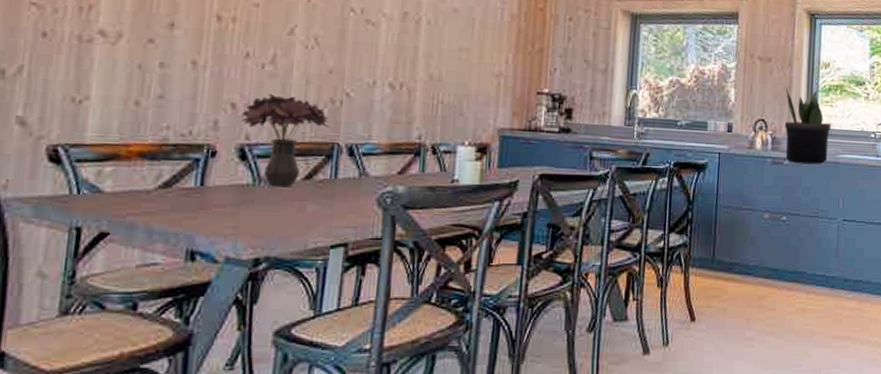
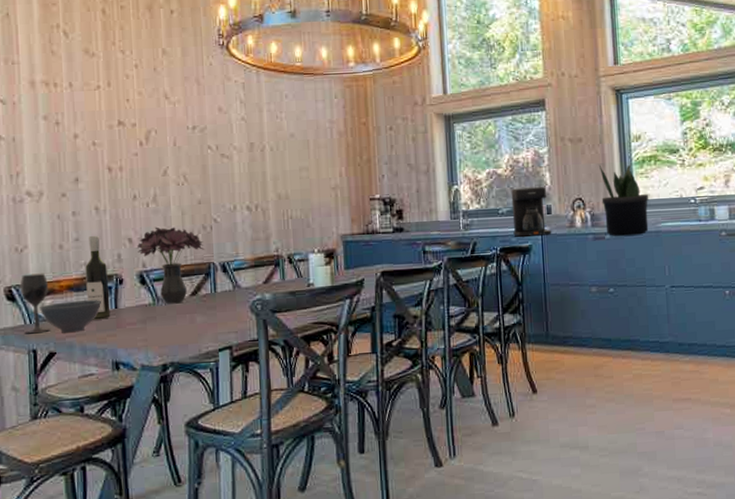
wine glass: none [68,132,113,207] -> present [19,273,50,334]
bowl: none [95,171,183,210] -> present [40,300,101,333]
bottle: none [163,94,198,198] -> present [85,235,111,320]
coffee maker: none [690,101,730,155] -> present [511,187,552,238]

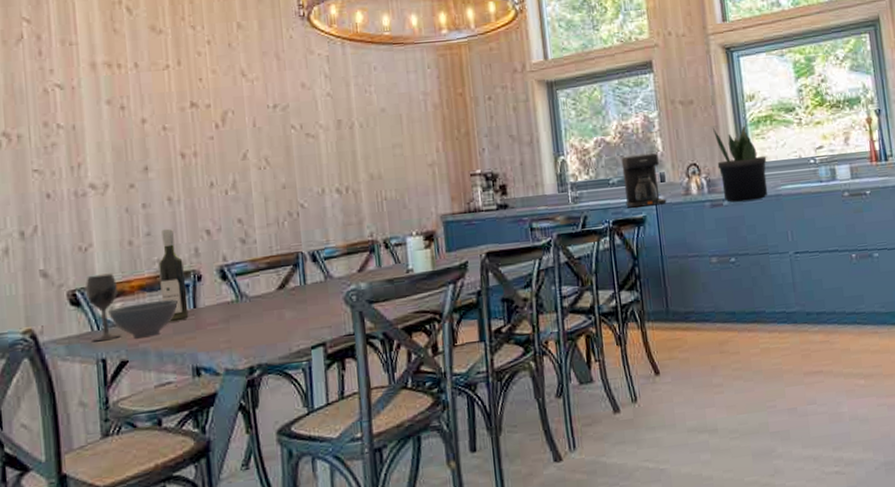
flower arrangement: present [136,227,205,304] -> none [215,215,292,301]

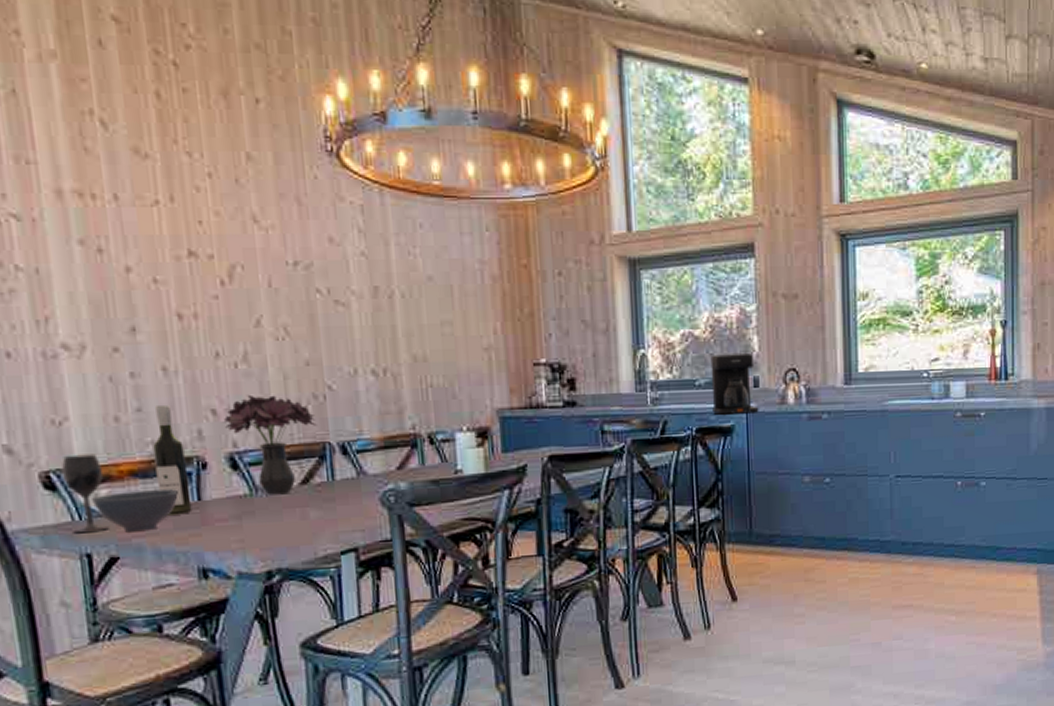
flower arrangement: none [215,215,292,301] -> present [223,394,317,495]
planter: present [713,124,768,203] -> none [818,326,875,417]

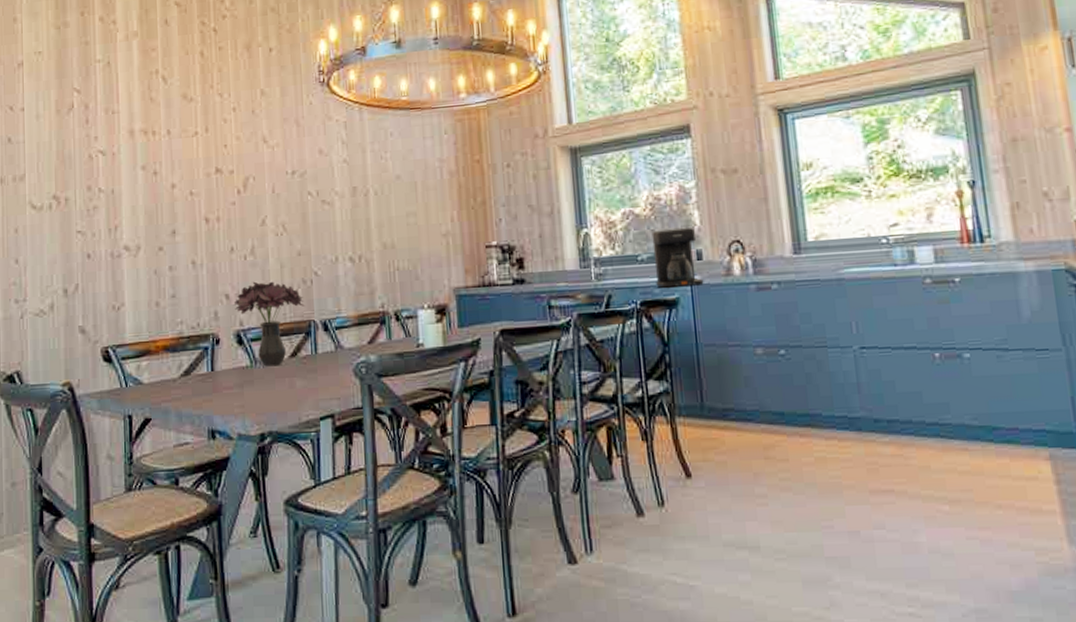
wine glass: present [61,454,109,534] -> none [116,332,146,398]
bowl: present [92,489,178,533] -> none [136,361,197,398]
bottle: present [153,404,192,515] -> none [181,291,207,384]

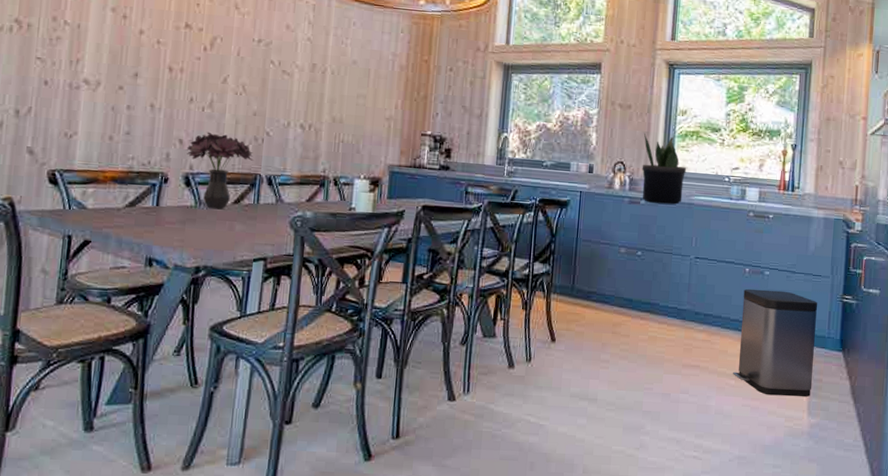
coffee maker: present [651,228,704,289] -> none [554,144,591,194]
planter: none [761,196,828,287] -> present [642,132,687,205]
pedal bin: none [937,376,1068,521] -> present [733,288,818,397]

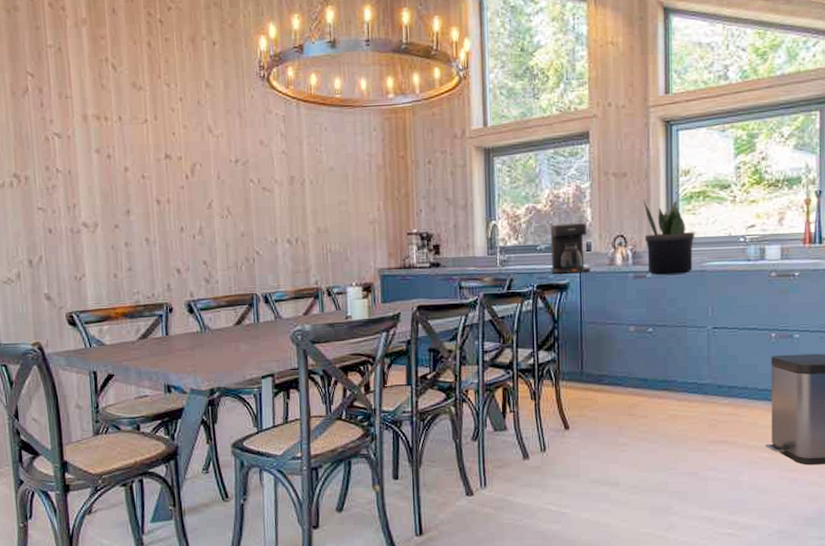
flower arrangement: present [186,131,253,210] -> none [184,258,248,333]
coffee maker: none [554,144,591,194] -> present [550,223,591,275]

